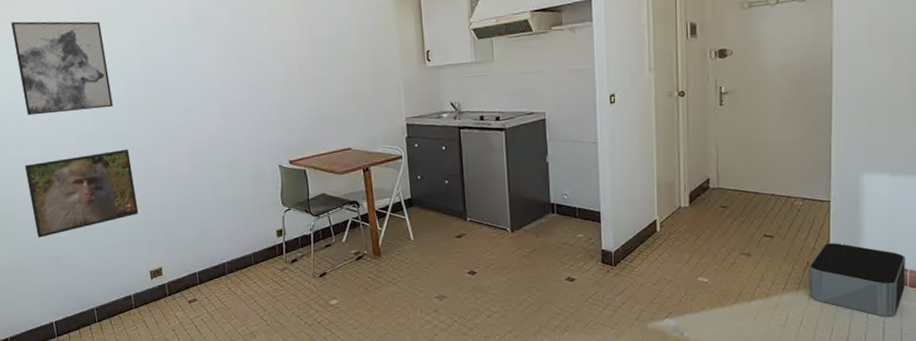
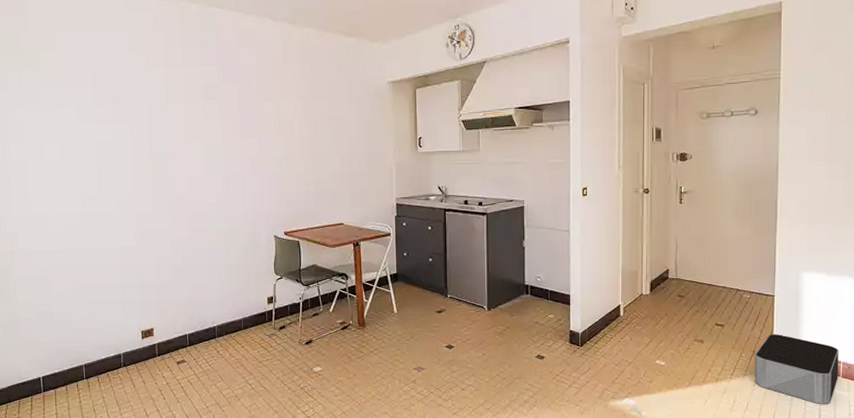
wall art: present [11,21,113,116] -> none [27,85,119,175]
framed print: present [24,149,139,238] -> none [27,212,136,293]

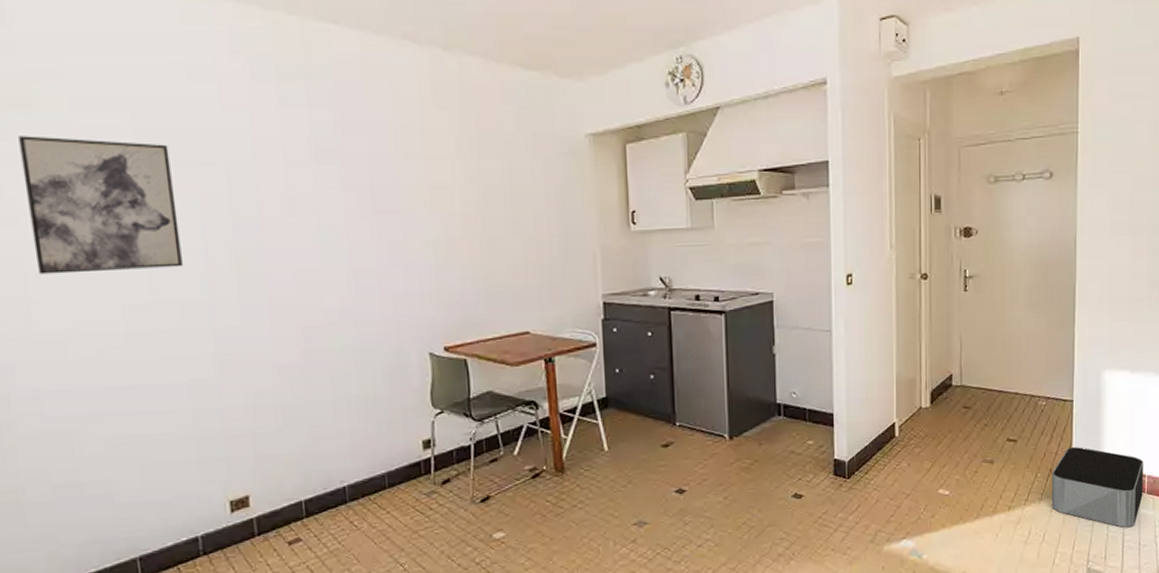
wall art: none [27,85,119,175] -> present [18,136,183,275]

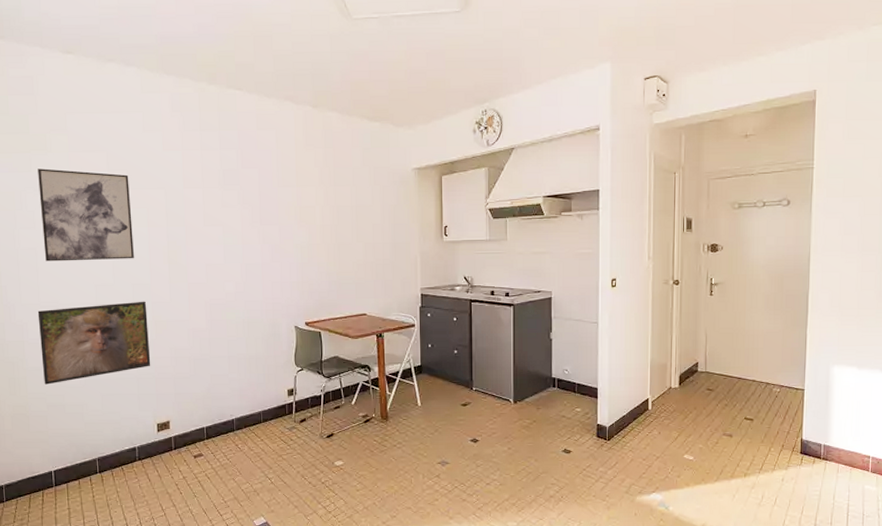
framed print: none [29,327,217,456] -> present [37,301,151,385]
storage bin: present [1051,446,1144,528] -> none [783,427,868,500]

